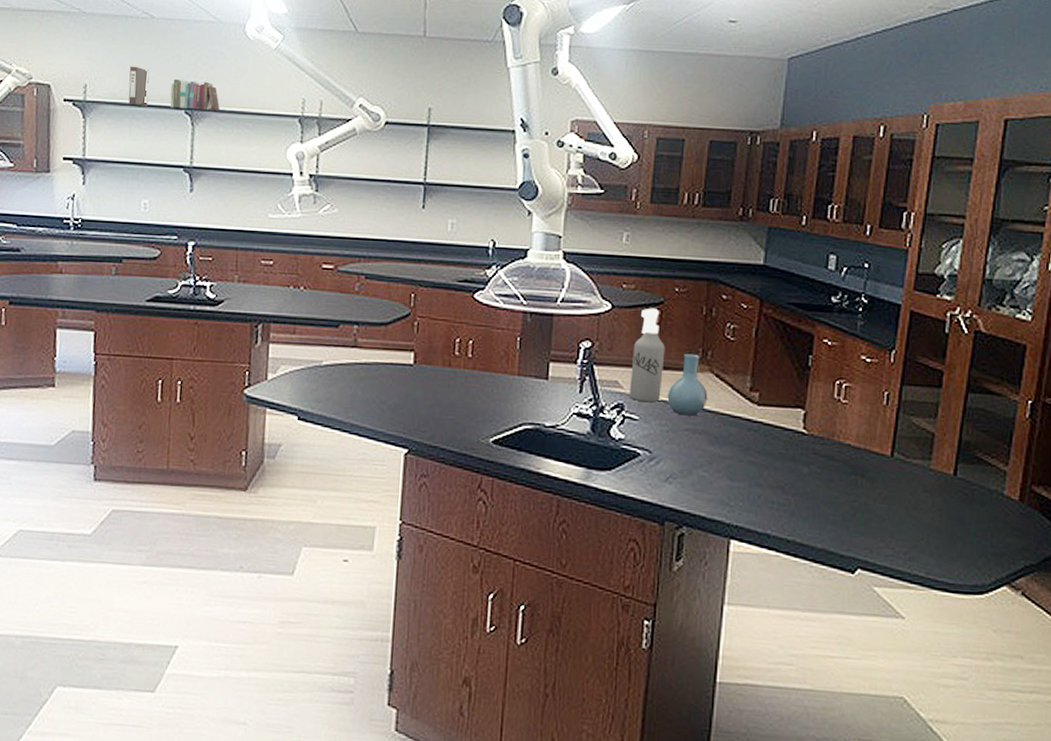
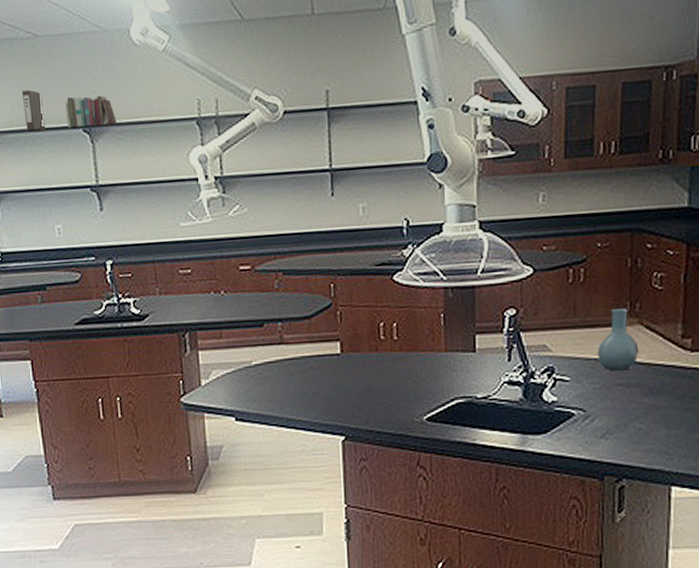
spray bottle: present [628,308,665,403] -> none [558,266,592,363]

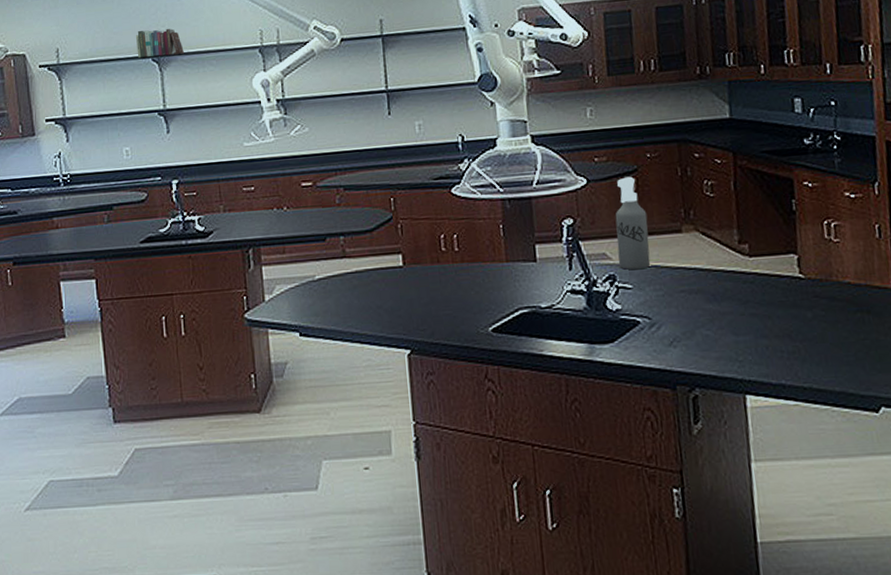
binder: present [21,89,46,132] -> none [95,24,117,63]
spray bottle: none [558,266,592,363] -> present [615,176,651,270]
flask: present [597,308,639,371] -> none [657,215,698,278]

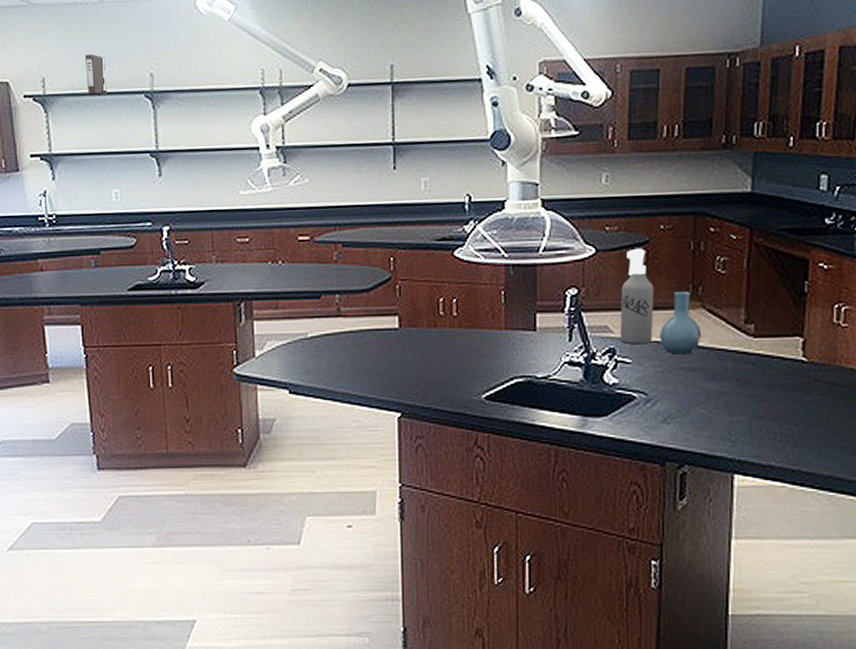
binder: none [95,24,117,63] -> present [84,54,107,96]
books: present [136,28,185,59] -> none [128,62,181,95]
flask: none [657,215,698,278] -> present [660,291,702,355]

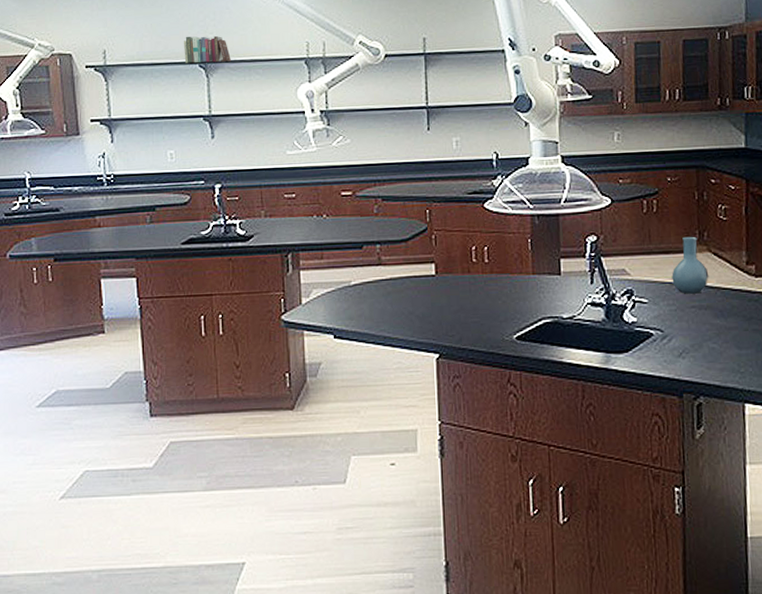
binder: present [84,54,107,96] -> none [143,28,164,66]
books: none [128,62,181,95] -> present [184,36,232,65]
spray bottle: present [619,248,654,345] -> none [635,198,666,286]

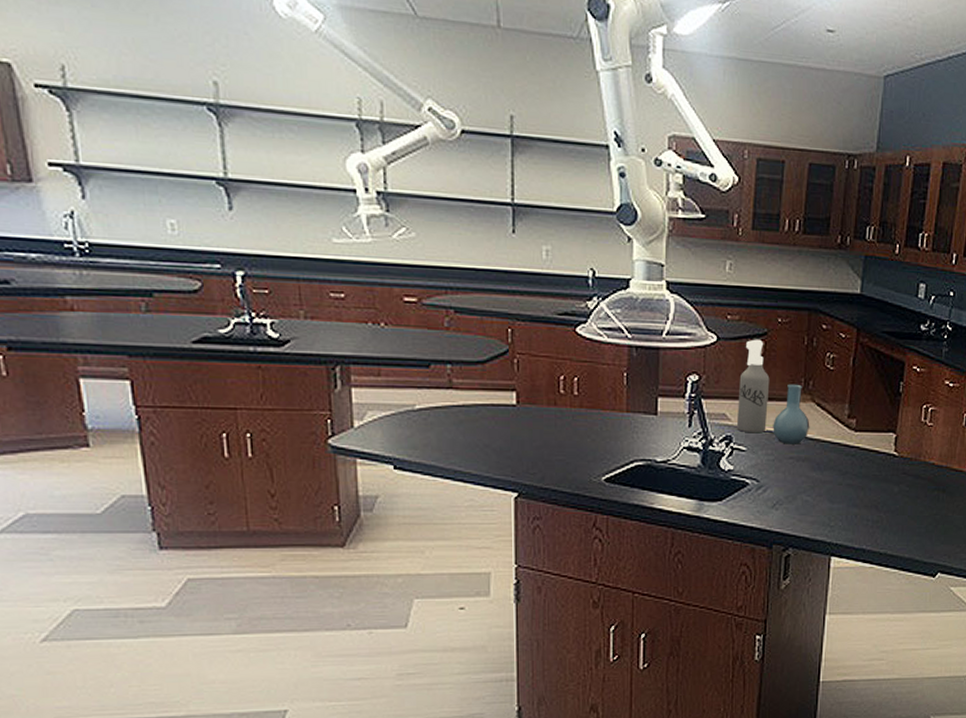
books: present [184,36,232,65] -> none [184,63,255,110]
spray bottle: none [635,198,666,286] -> present [736,339,770,433]

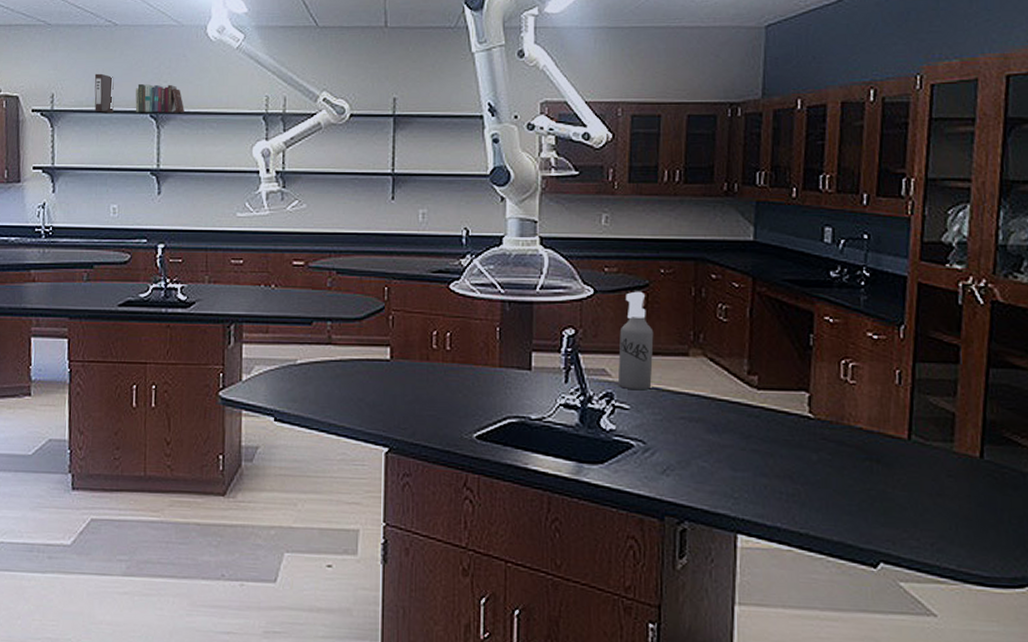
binder: none [121,43,155,101] -> present [94,73,114,114]
books: none [184,63,255,110] -> present [135,83,185,114]
flask: present [773,384,810,445] -> none [659,337,703,403]

